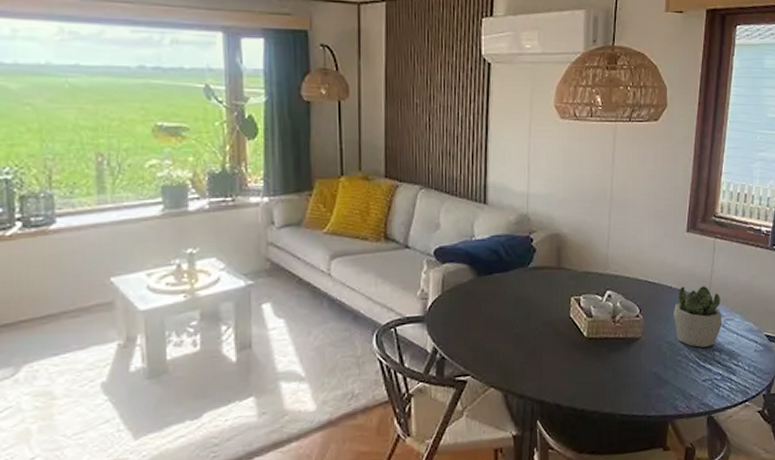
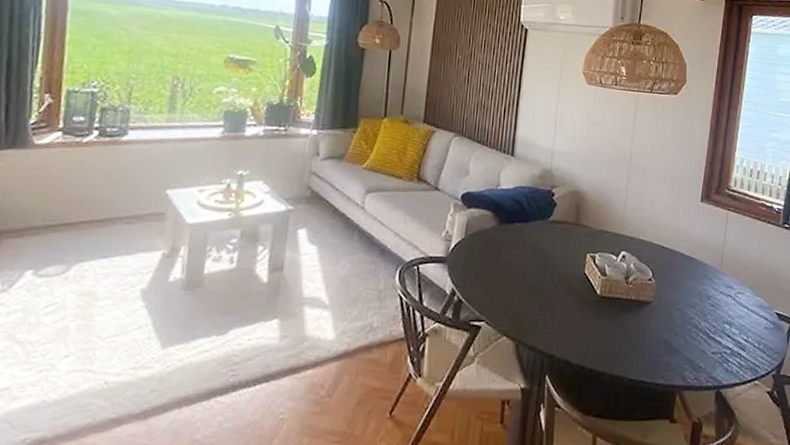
succulent plant: present [674,286,722,348] -> none [685,254,733,320]

